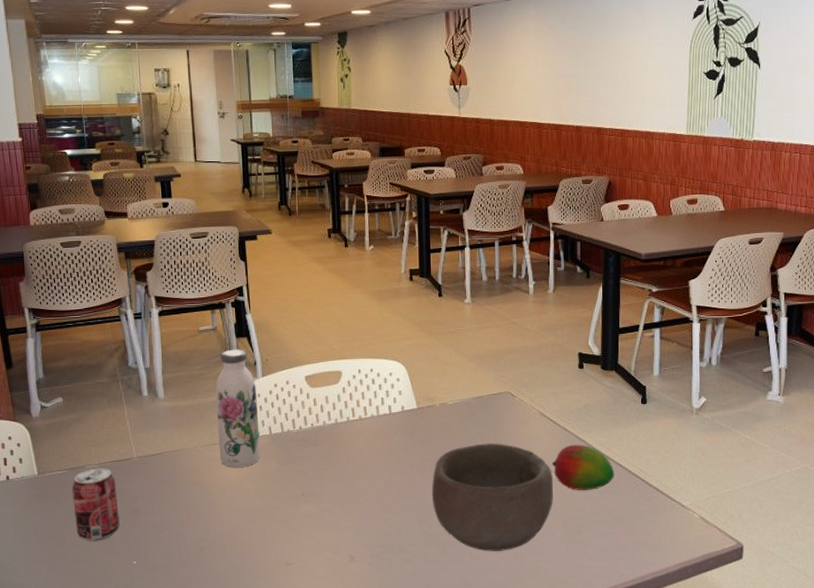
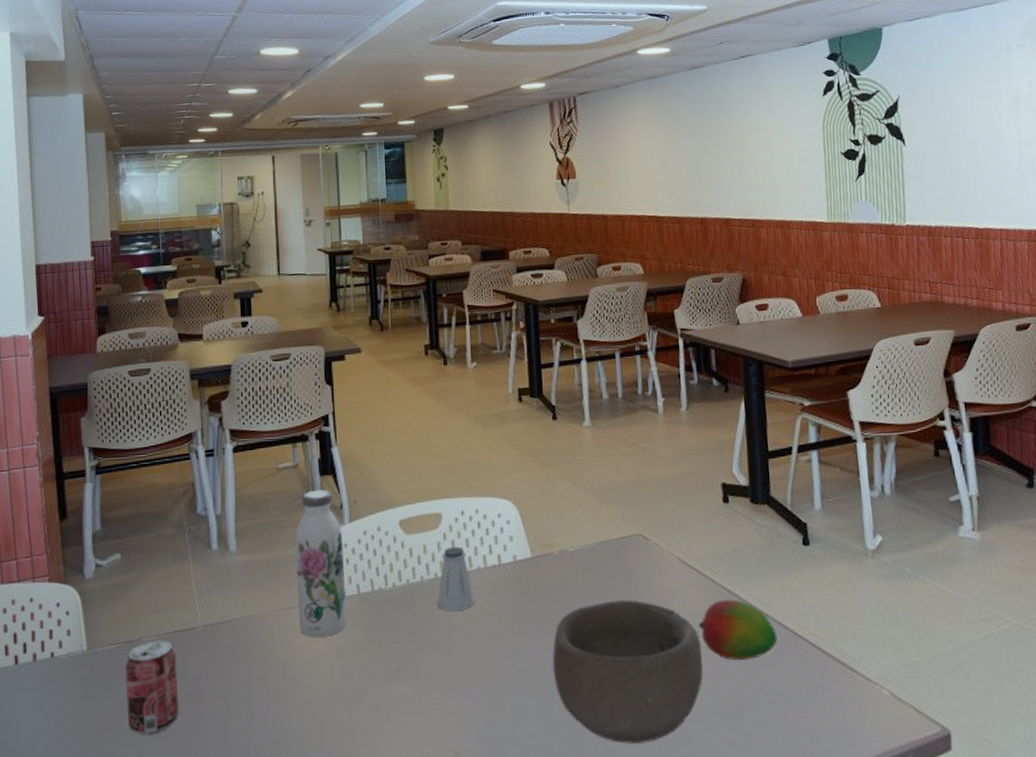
saltshaker: none [336,398,370,450] -> present [436,546,476,612]

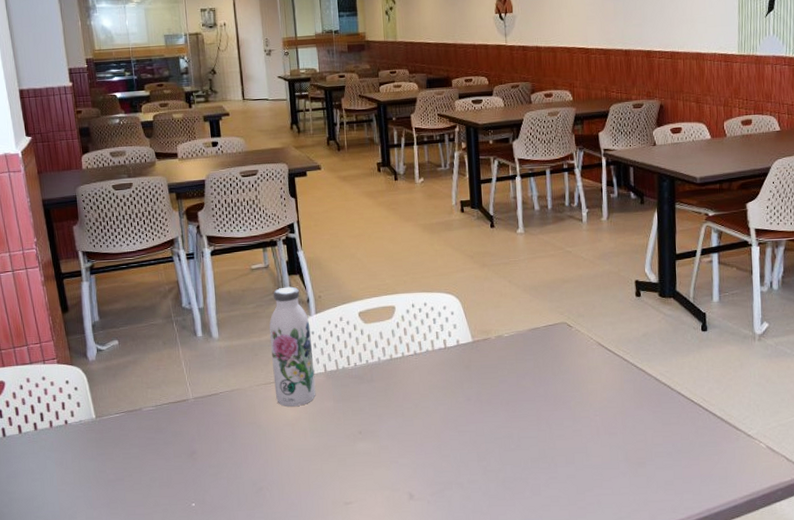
beverage can: present [125,640,179,736] -> none [129,409,178,484]
saltshaker: present [436,546,476,612] -> none [392,333,426,385]
bowl: present [552,599,703,744] -> none [489,375,614,486]
fruit: present [698,599,778,661] -> none [611,374,677,422]

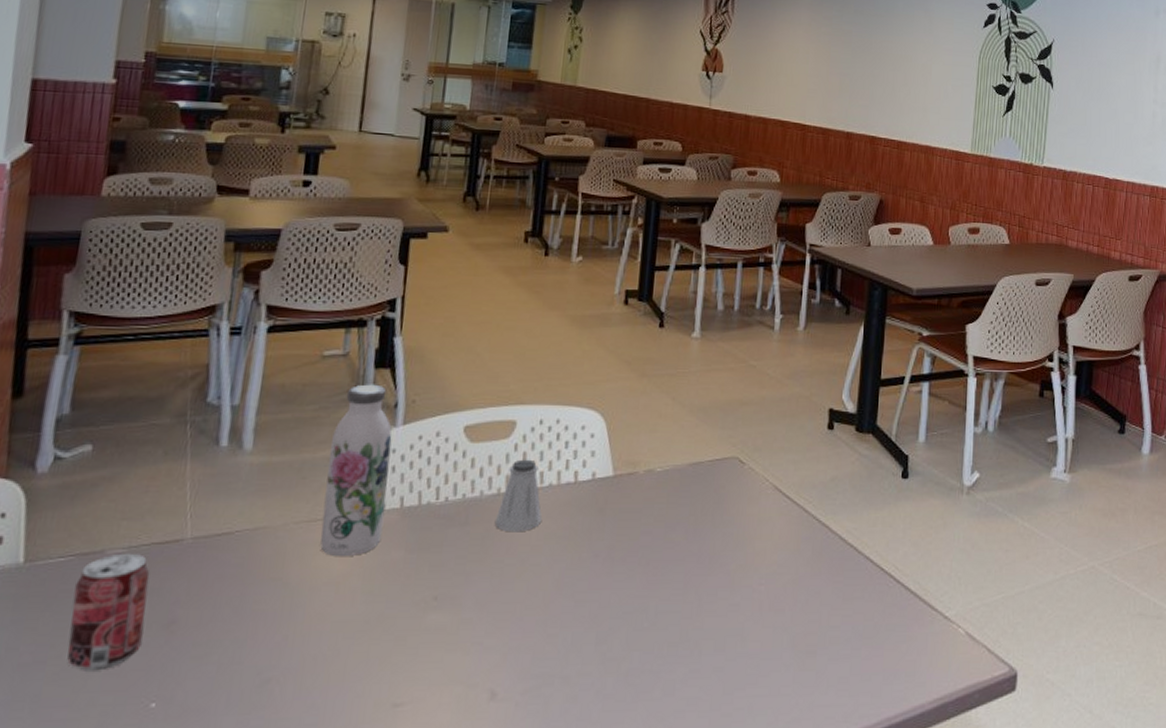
beverage can: none [129,409,178,484] -> present [67,553,150,671]
saltshaker: none [392,333,426,385] -> present [494,459,543,532]

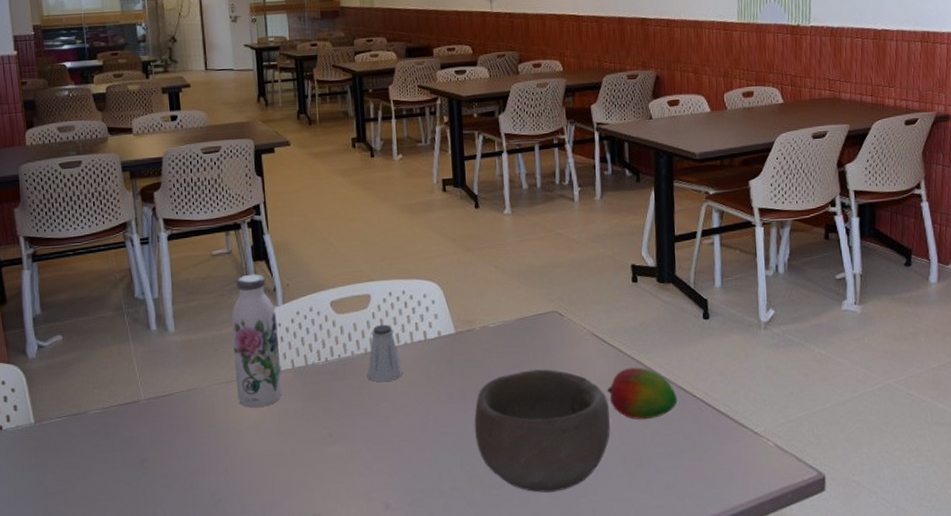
beverage can: present [67,553,150,671] -> none [73,412,126,497]
bowl: none [618,527,784,683] -> present [474,369,610,493]
fruit: none [783,531,863,596] -> present [606,367,678,420]

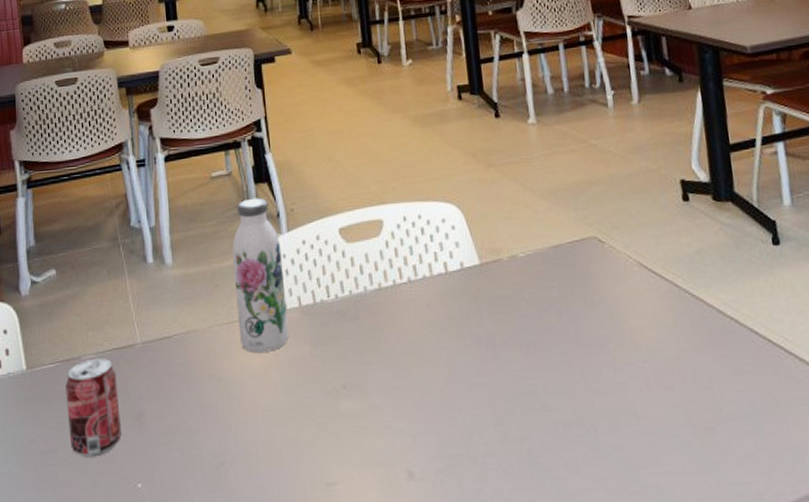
beverage can: none [73,412,126,497] -> present [65,358,121,457]
saltshaker: present [366,324,404,382] -> none [381,254,423,323]
bowl: present [474,369,610,493] -> none [507,307,671,462]
fruit: present [606,367,678,420] -> none [662,305,750,371]

